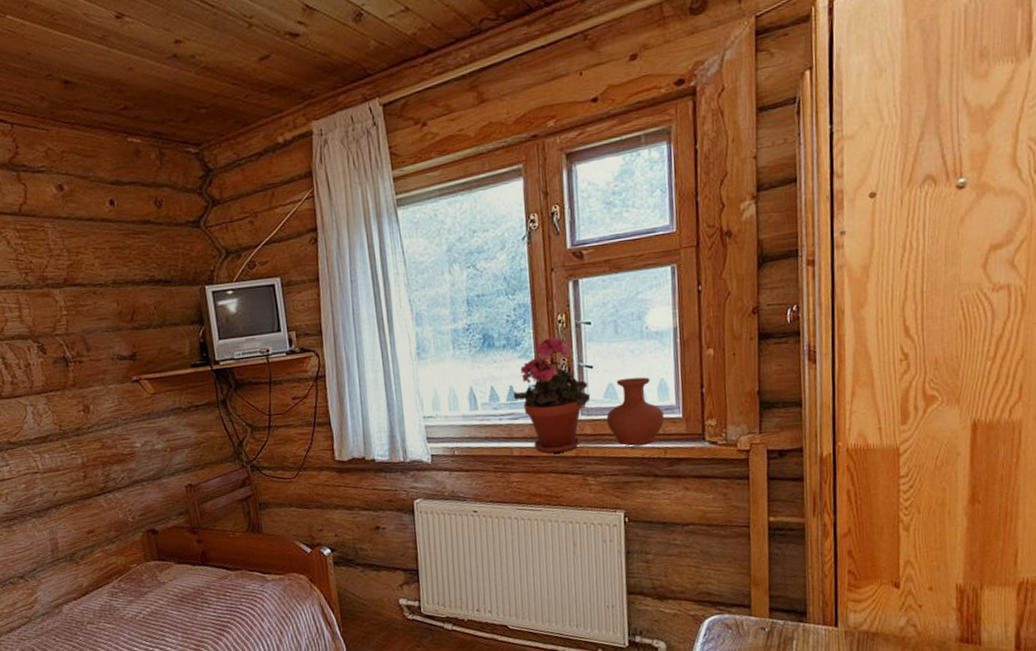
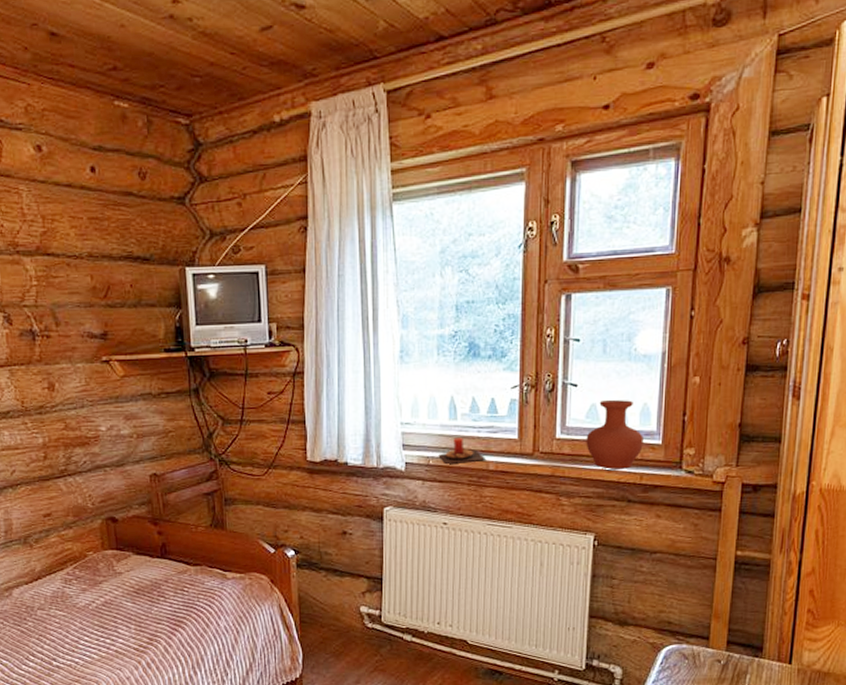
candle: none [463,426,510,454] -> present [438,437,487,465]
potted plant: present [513,336,591,454] -> none [494,350,572,471]

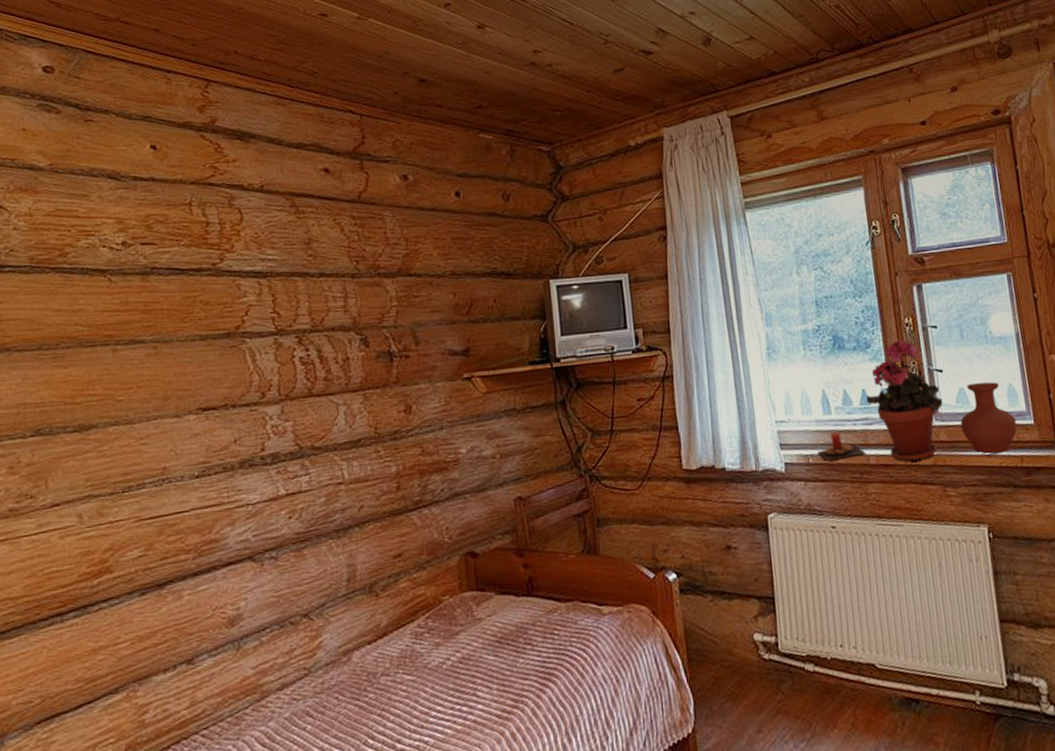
potted plant: none [494,350,572,471] -> present [866,339,943,462]

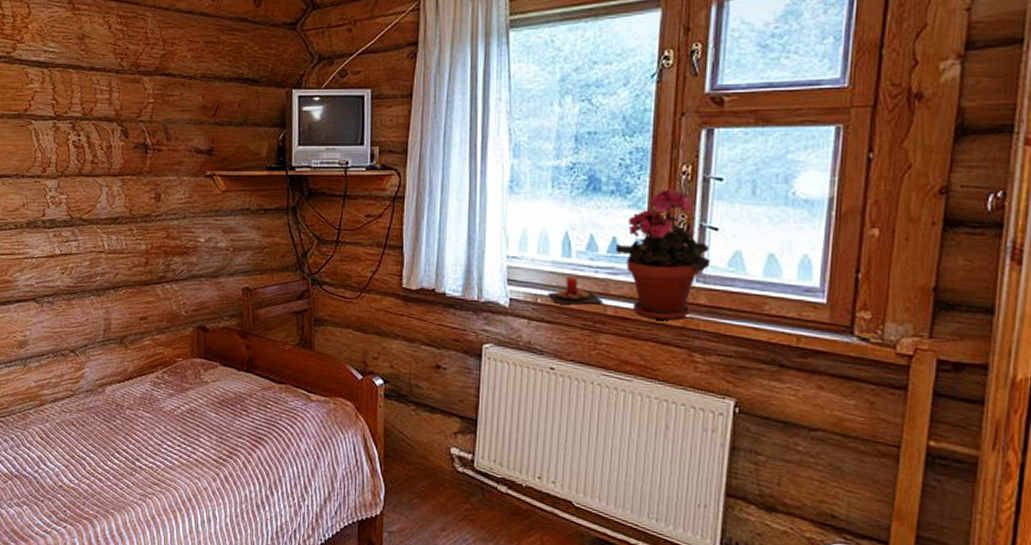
vase: present [960,382,1017,455] -> none [727,247,802,330]

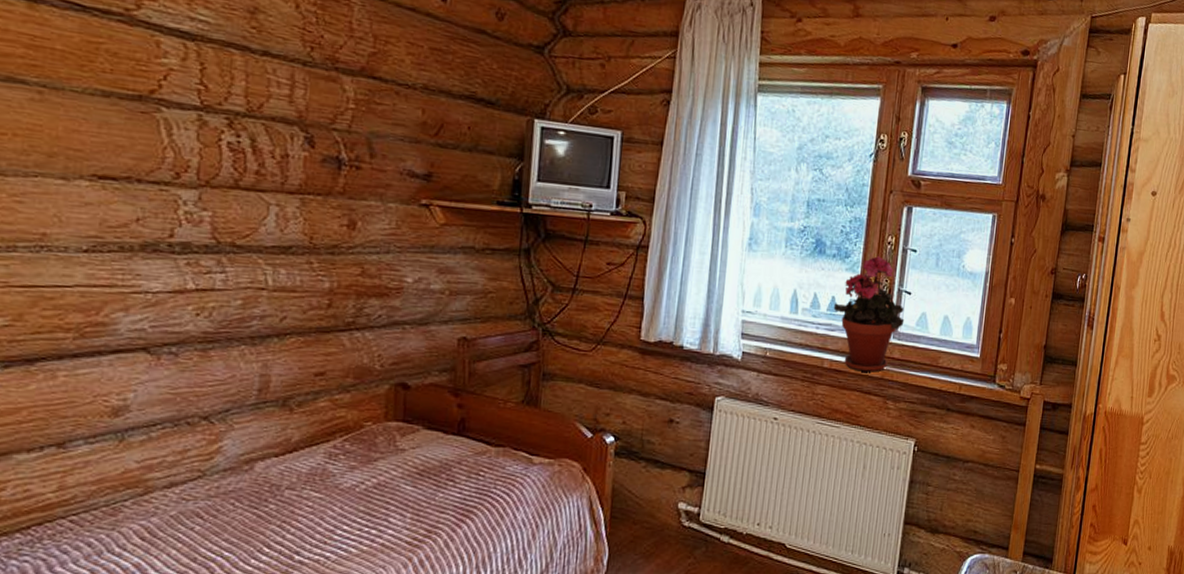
candle: present [548,276,604,305] -> none [776,331,822,359]

